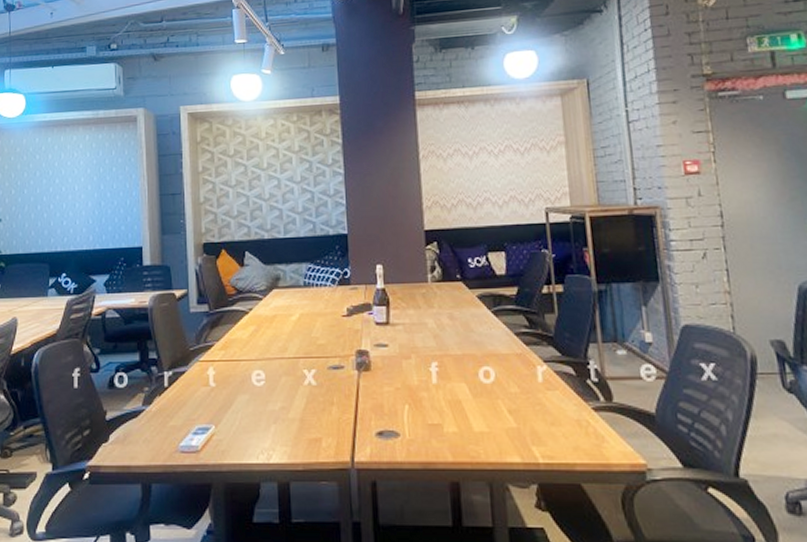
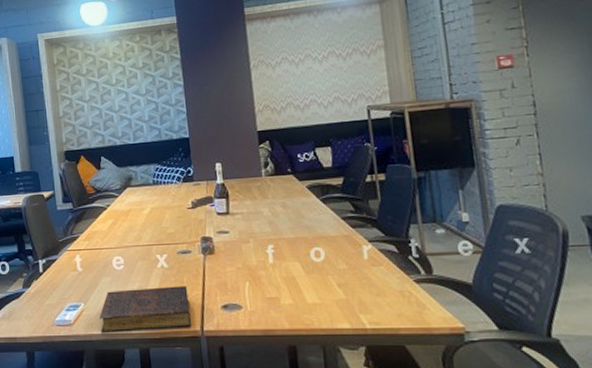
book: none [233,408,340,463] -> present [99,286,191,334]

